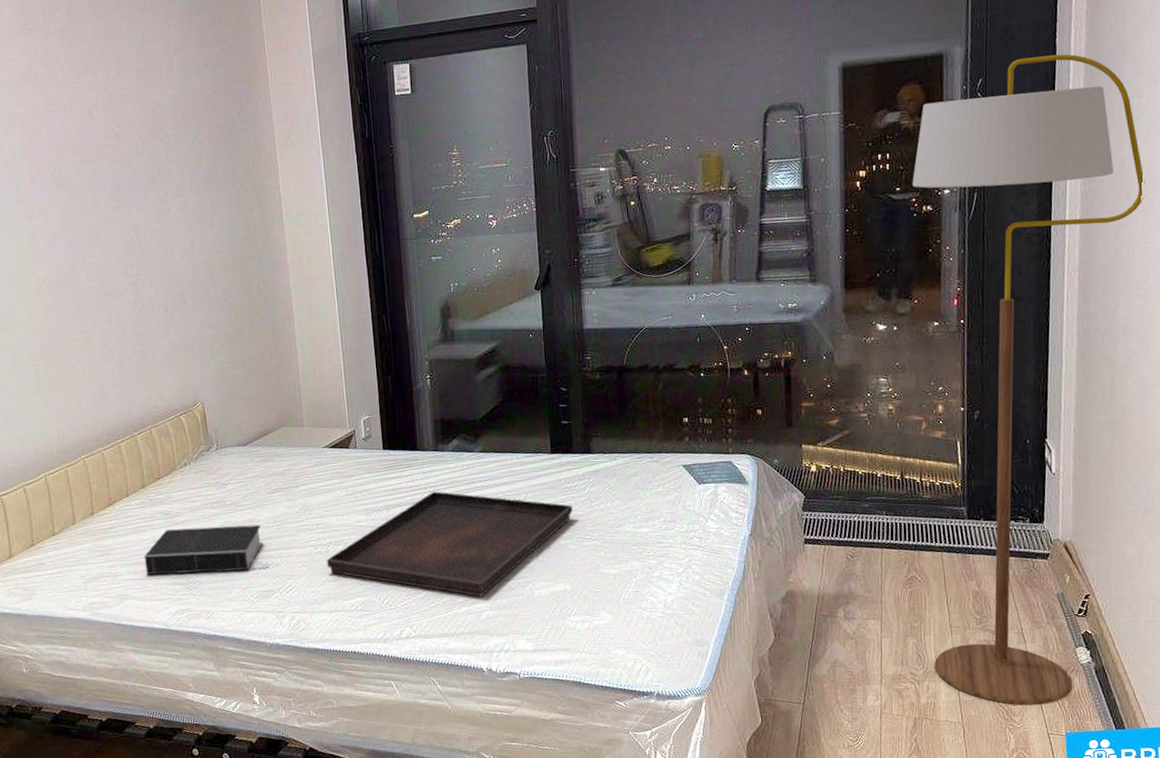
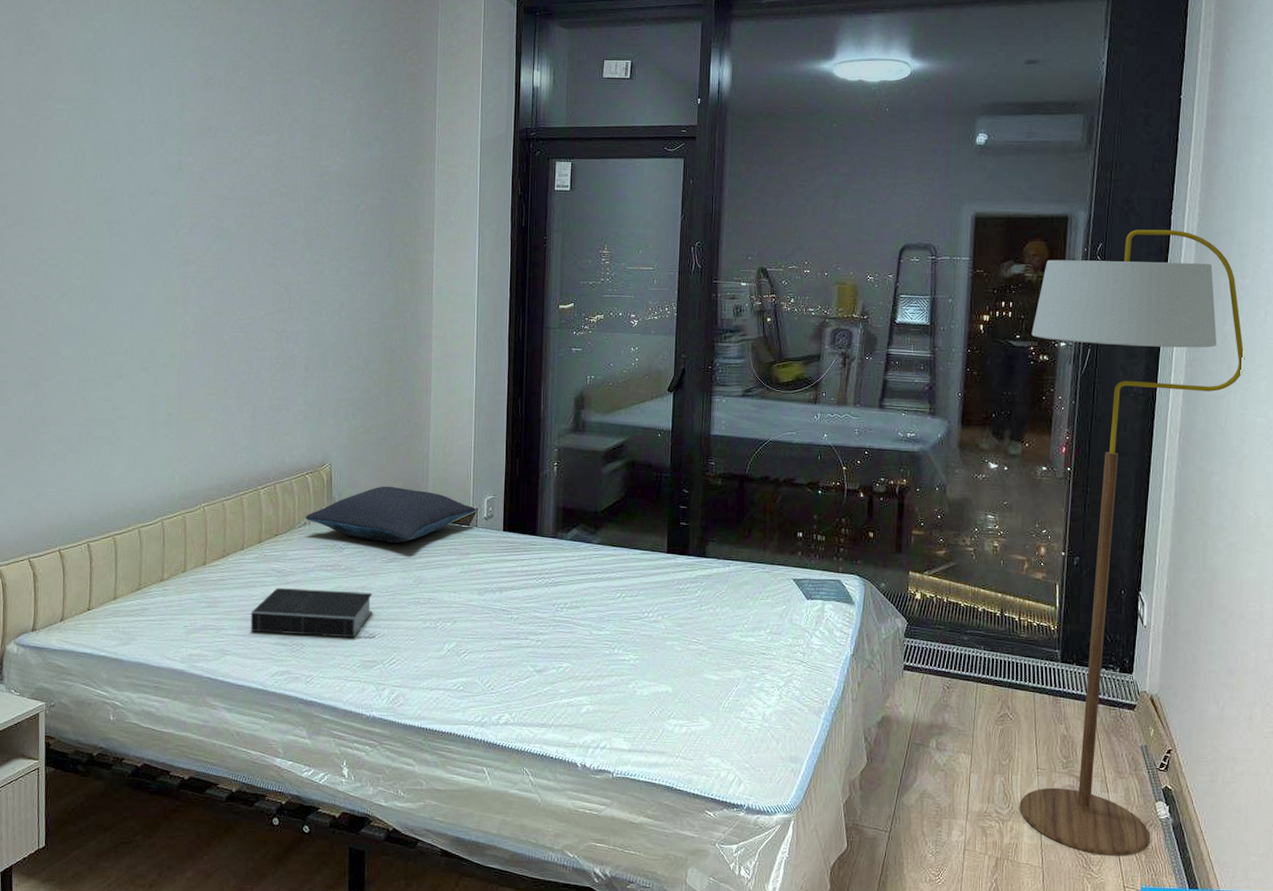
pillow: none [185,417,354,474] -> present [305,486,477,543]
serving tray: present [326,491,573,597] -> none [433,578,683,690]

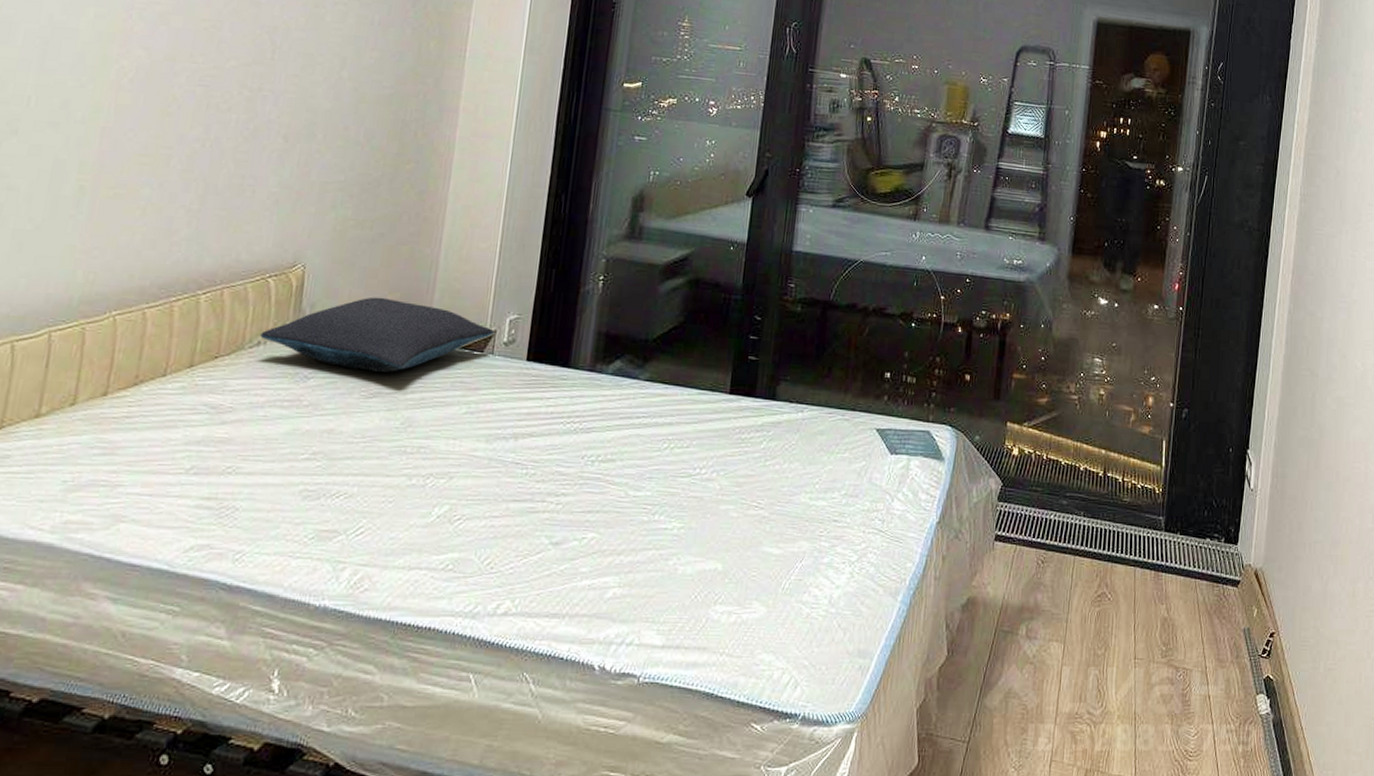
book: present [250,587,377,638] -> none [162,428,343,500]
floor lamp: present [1019,229,1245,856] -> none [1113,51,1356,761]

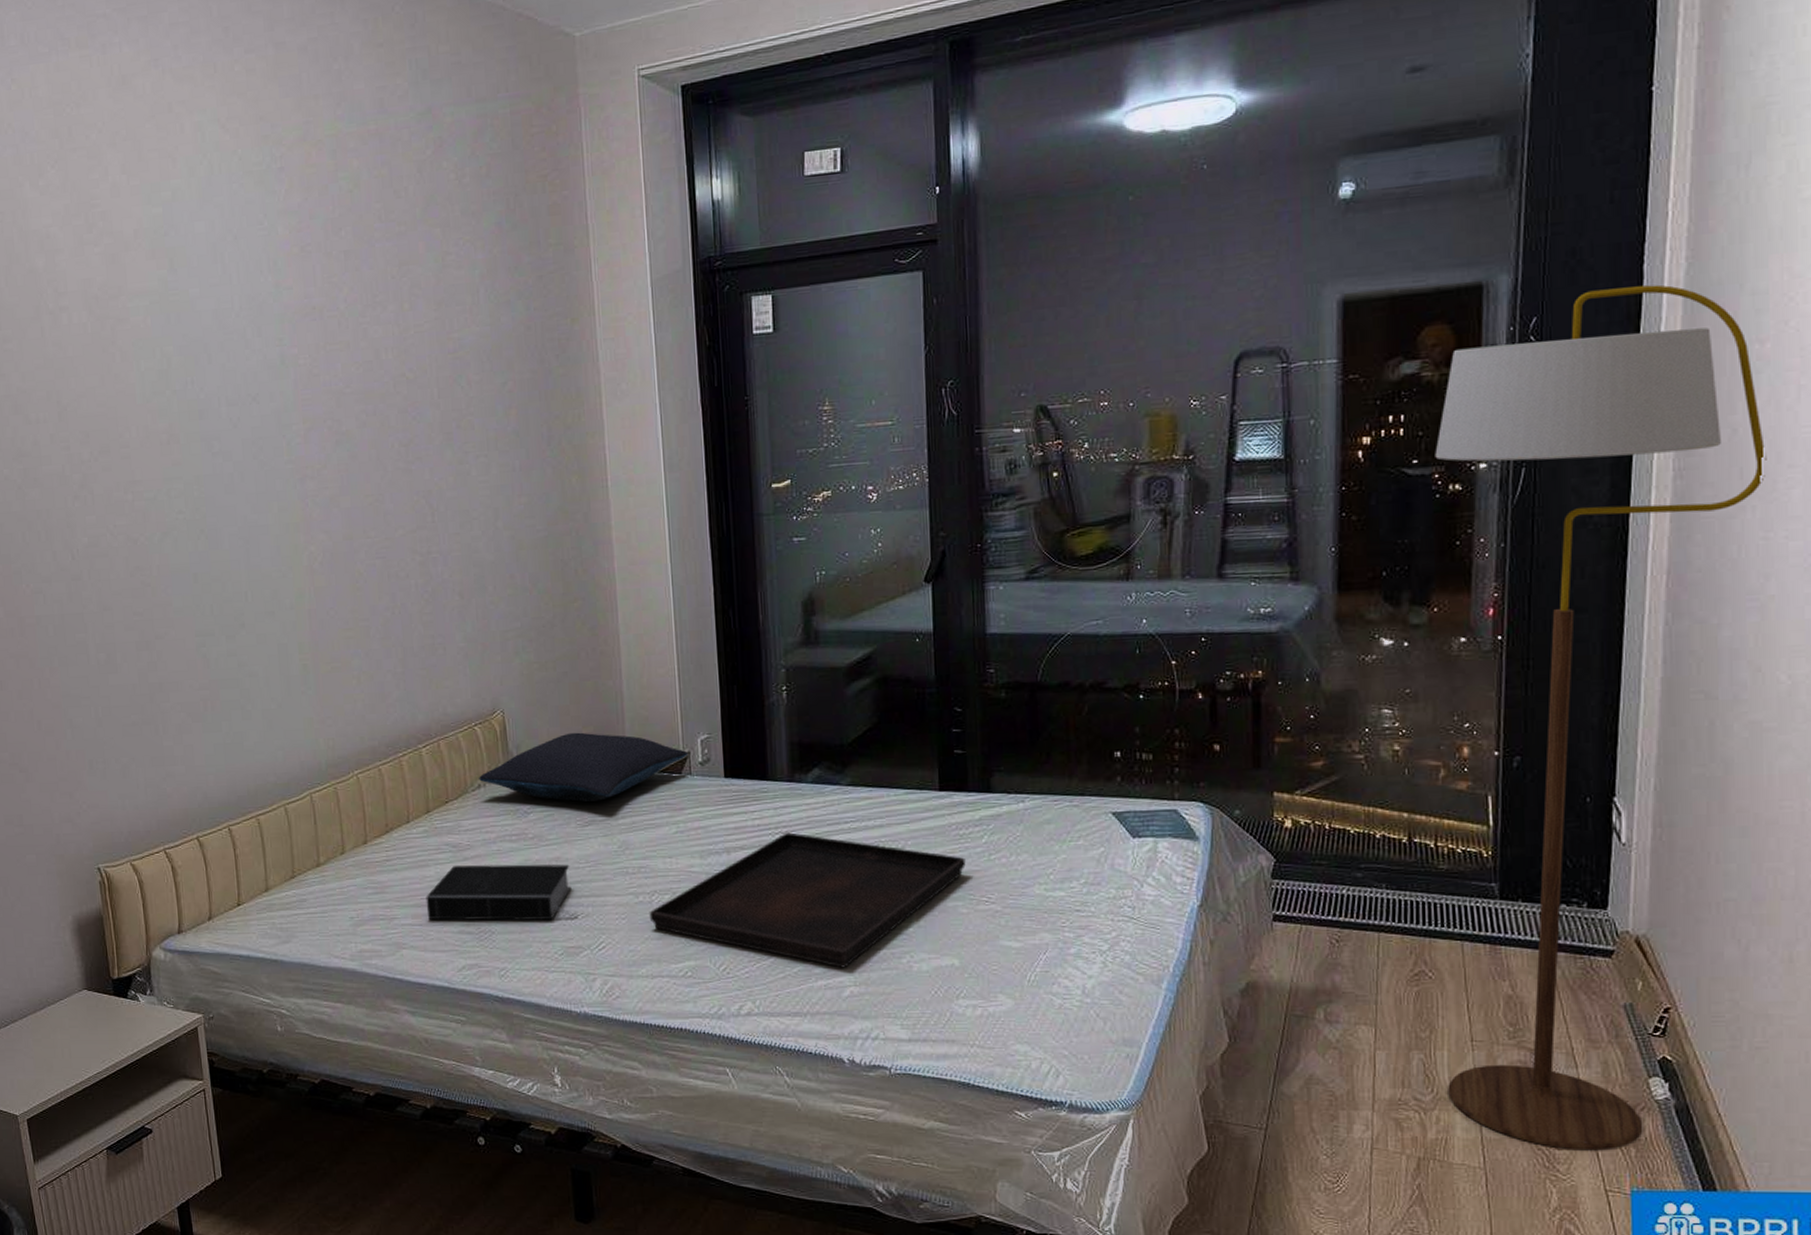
book: none [162,428,343,500] -> present [426,864,580,921]
serving tray: none [419,422,743,568] -> present [649,832,966,968]
floor lamp: none [1113,51,1356,761] -> present [1435,284,1767,1151]

